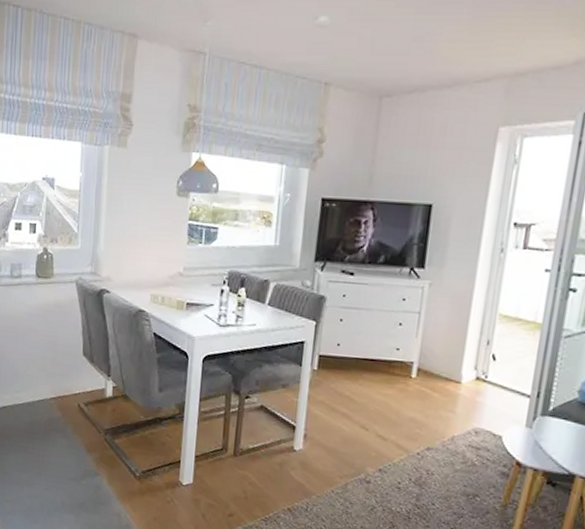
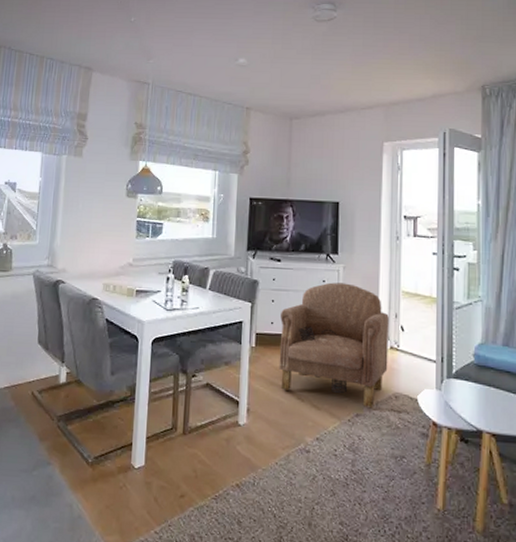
armchair: none [342,301,479,442] -> present [279,282,389,407]

